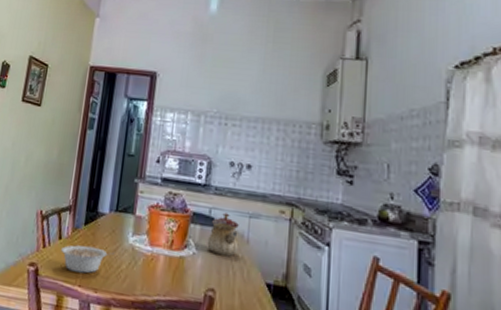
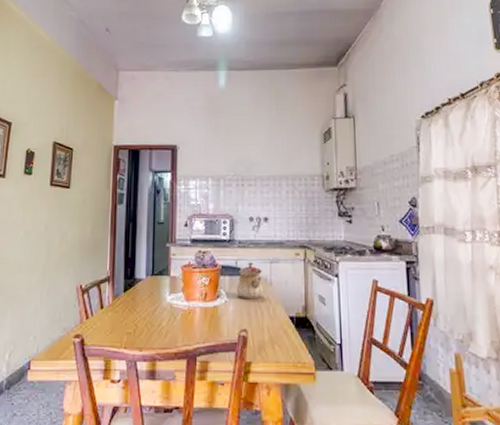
legume: present [61,245,114,274] -> none [104,310,154,336]

